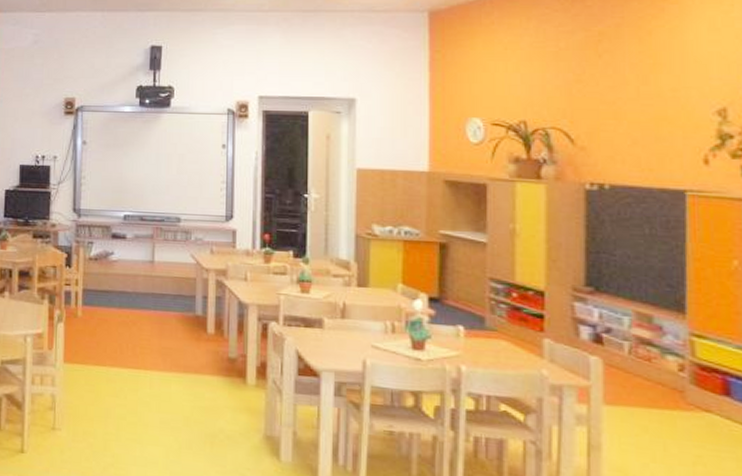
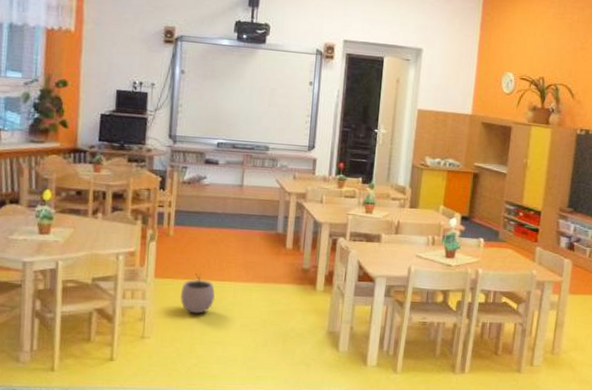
plant pot: none [92,358,129,406] -> present [180,273,215,314]

